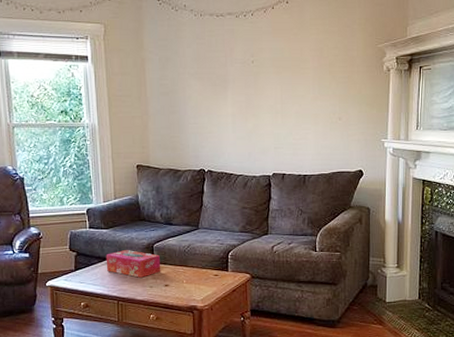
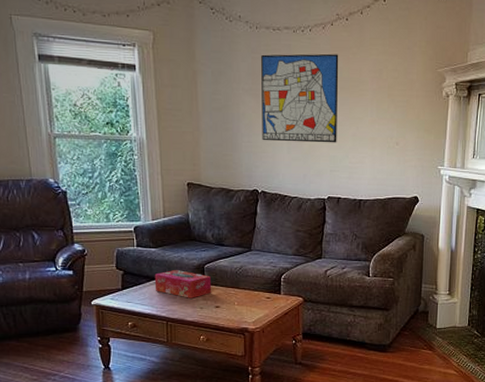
wall art: none [206,35,281,122] -> present [261,53,339,143]

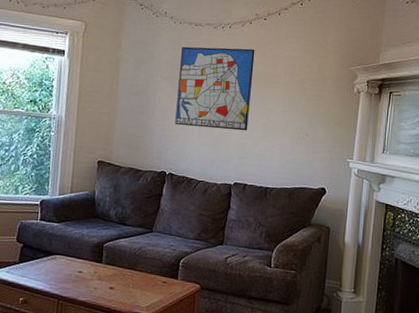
tissue box: present [154,270,212,298] -> none [51,246,109,277]

